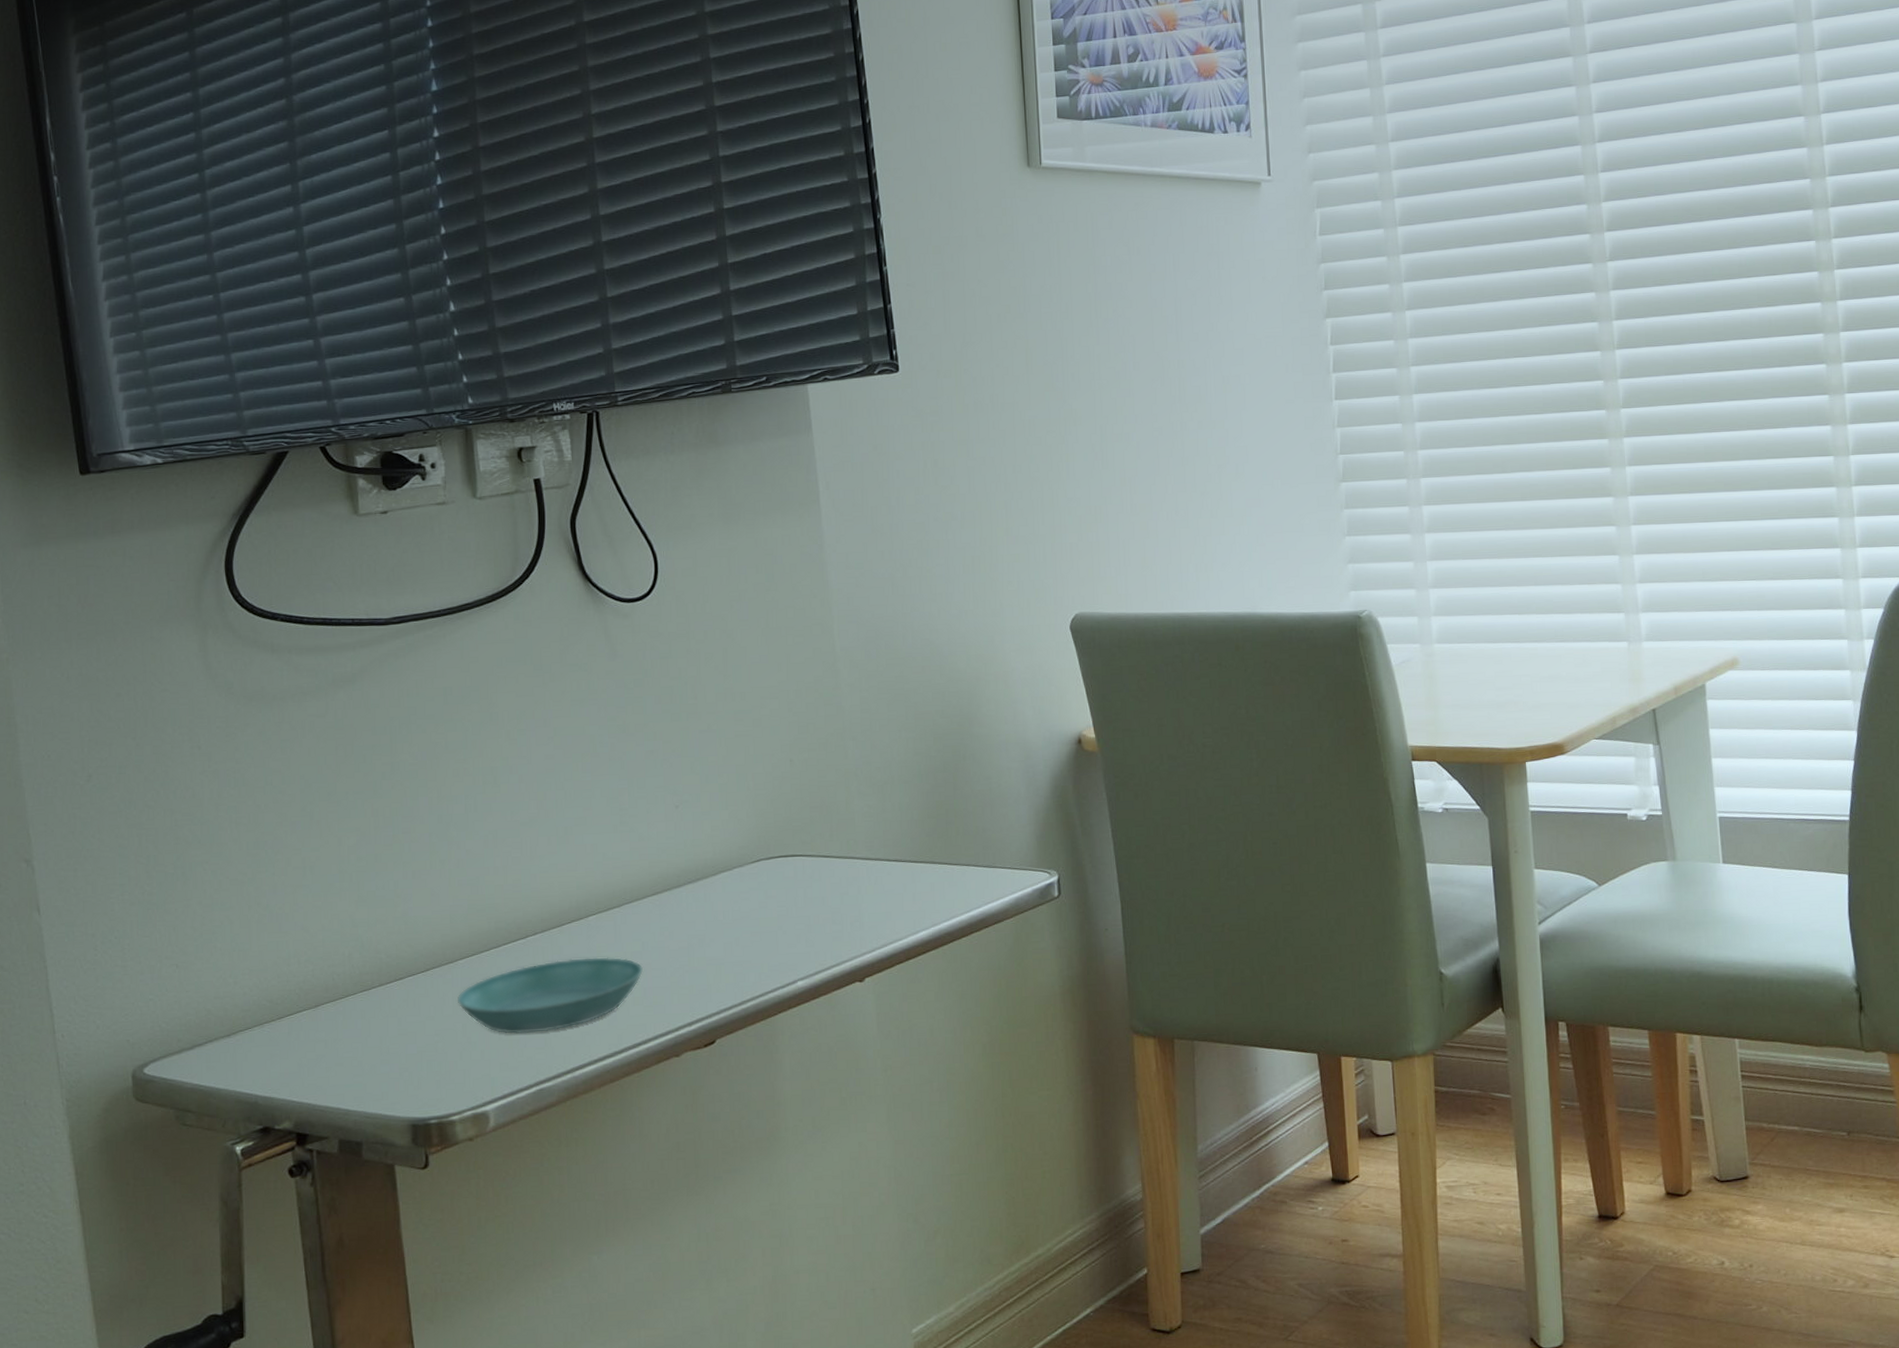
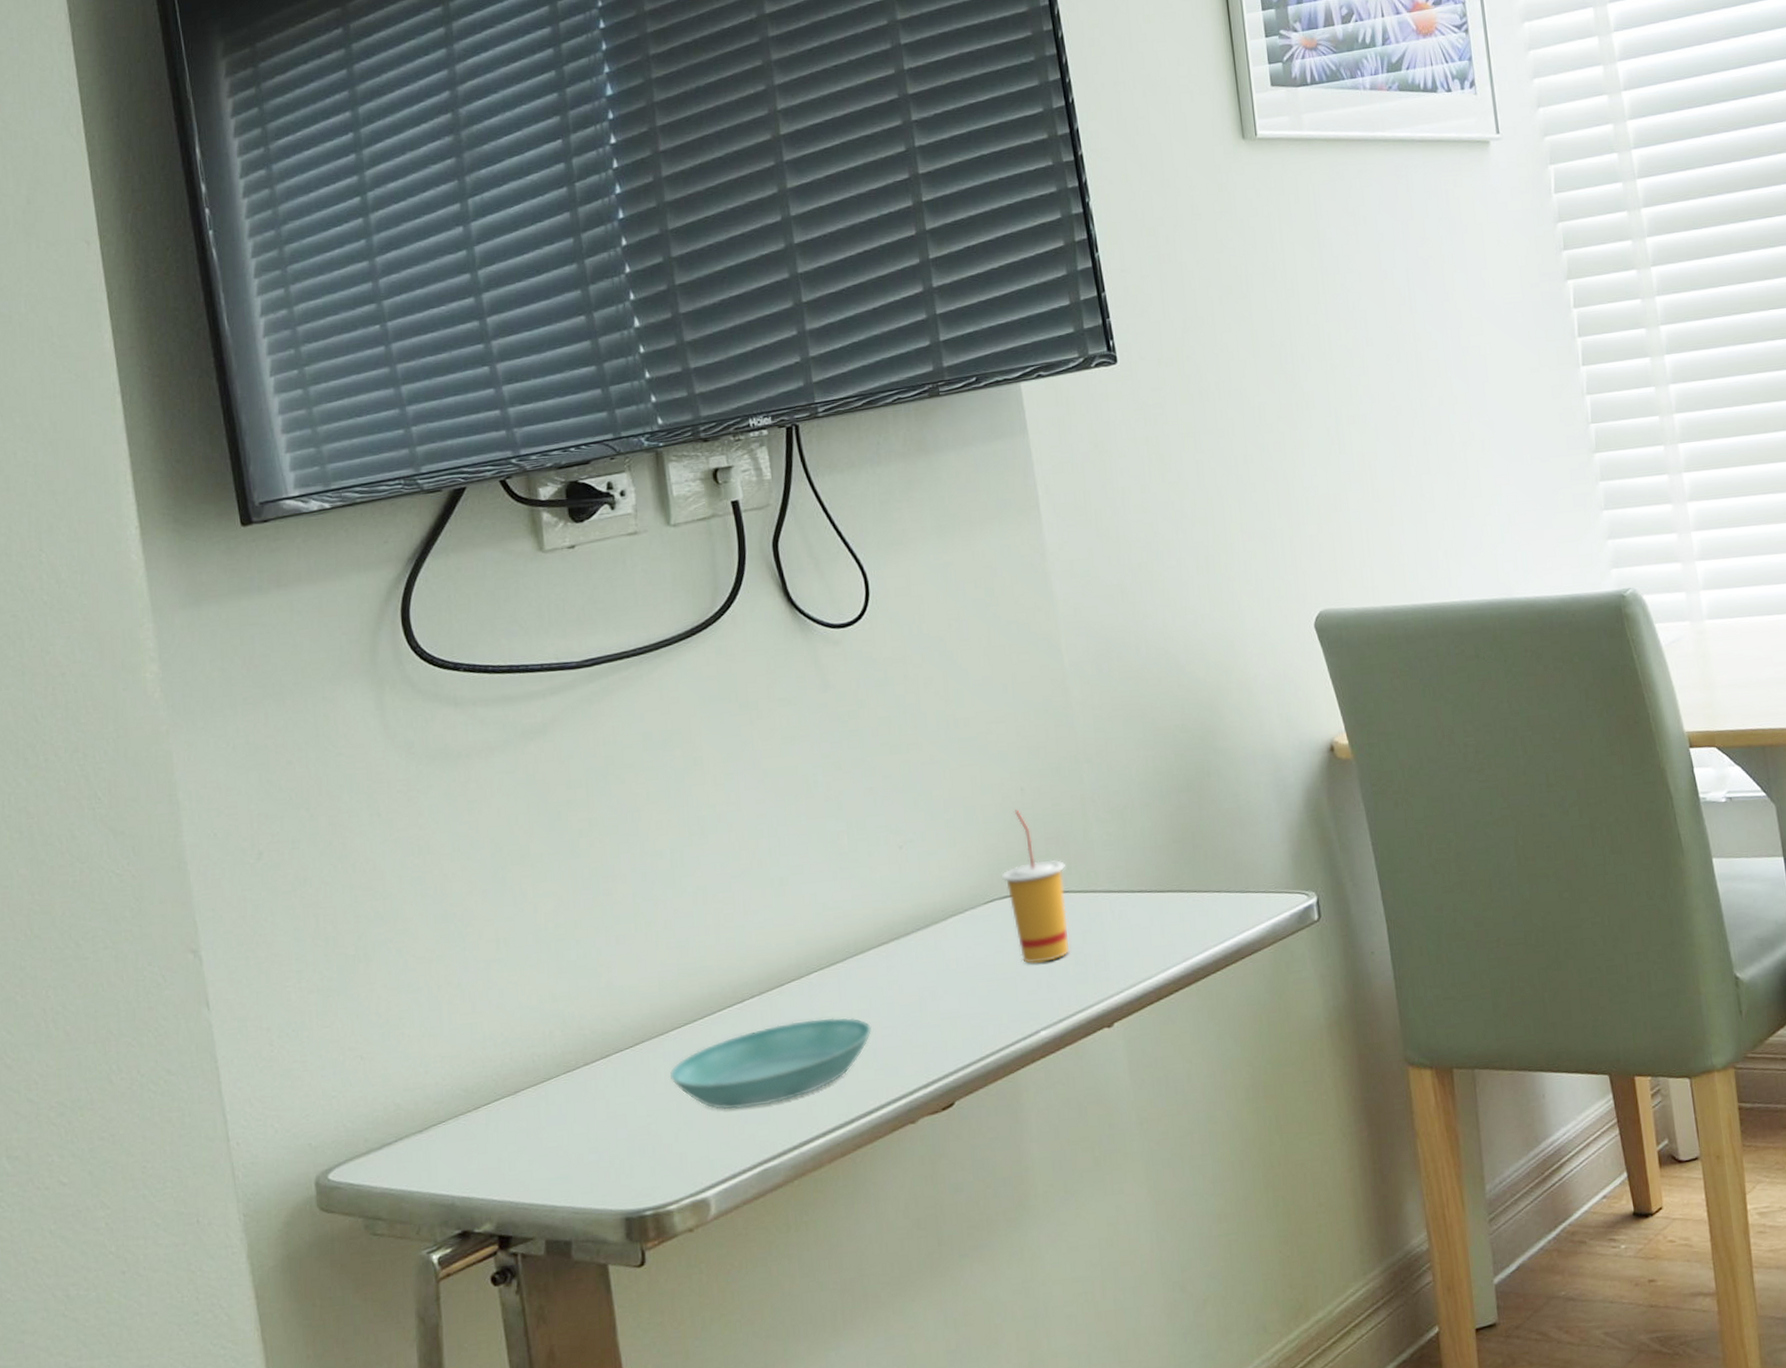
drinking cup: none [769,779,827,920] -> present [1002,810,1069,964]

